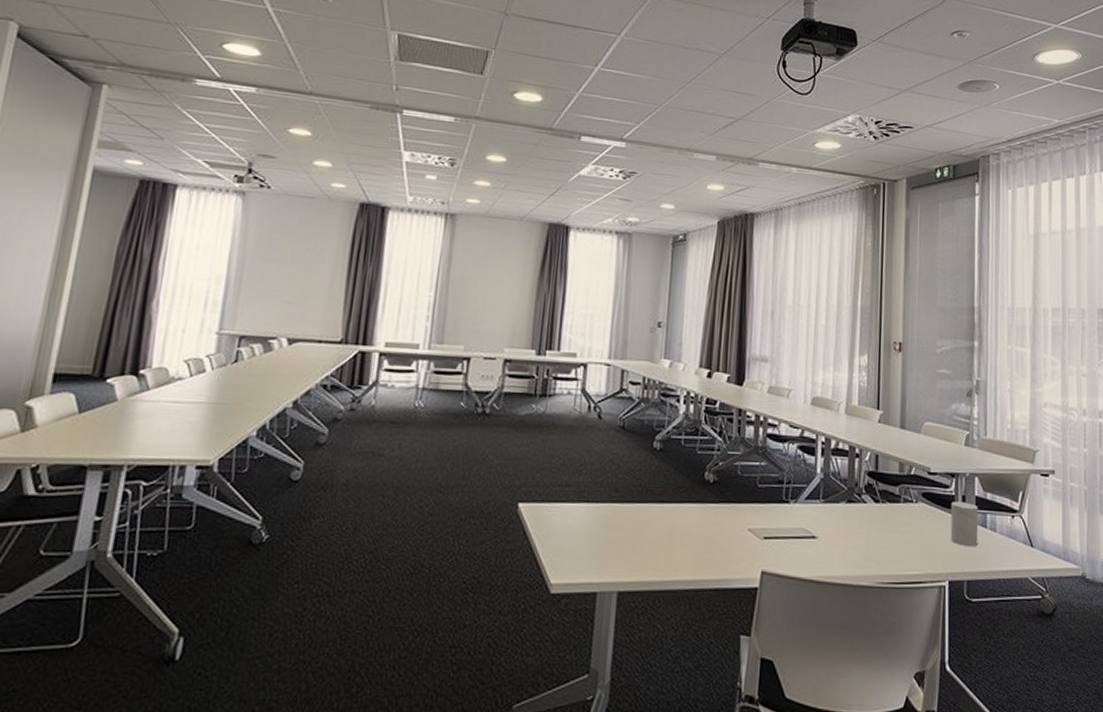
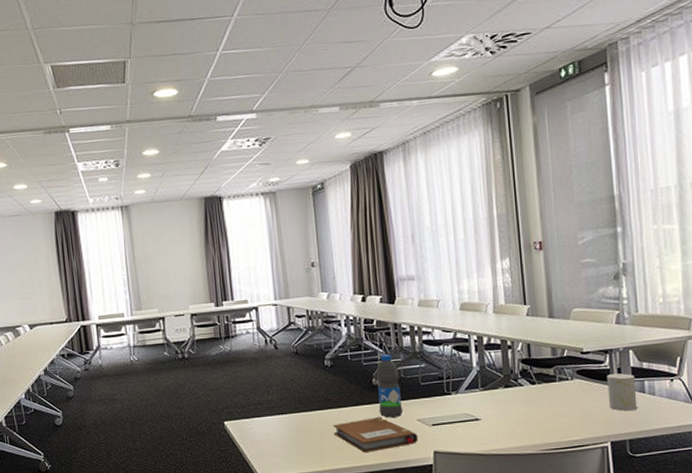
notebook: none [649,520,747,564] -> present [333,417,419,453]
water bottle: none [706,444,736,524] -> present [376,354,403,418]

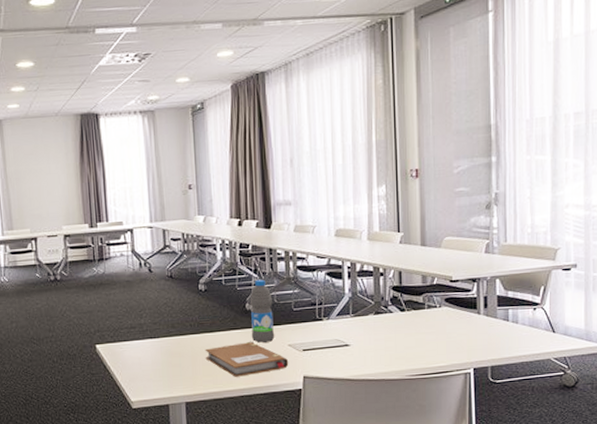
cup: present [607,373,638,411] -> none [473,302,501,338]

